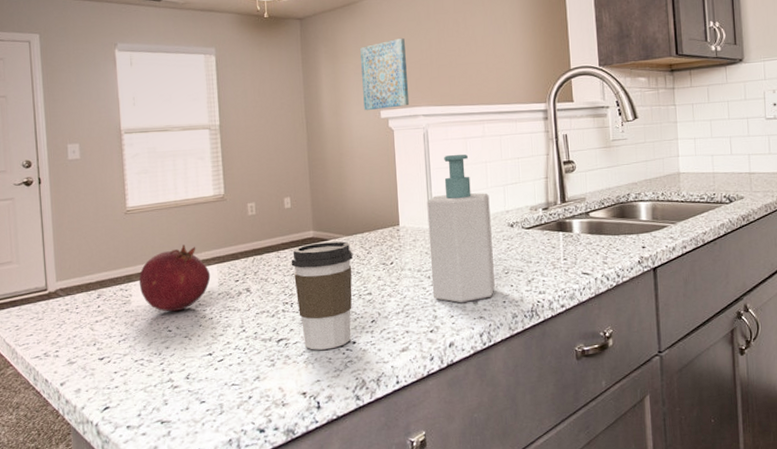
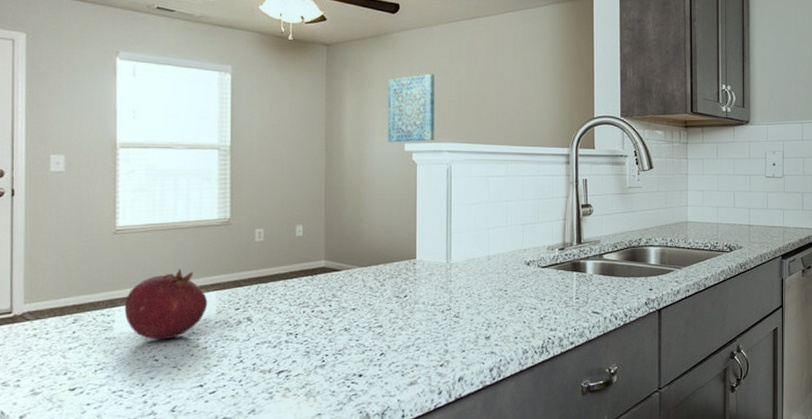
coffee cup: present [291,241,353,350] -> none [298,272,365,383]
soap bottle: present [427,154,495,303] -> none [445,191,508,338]

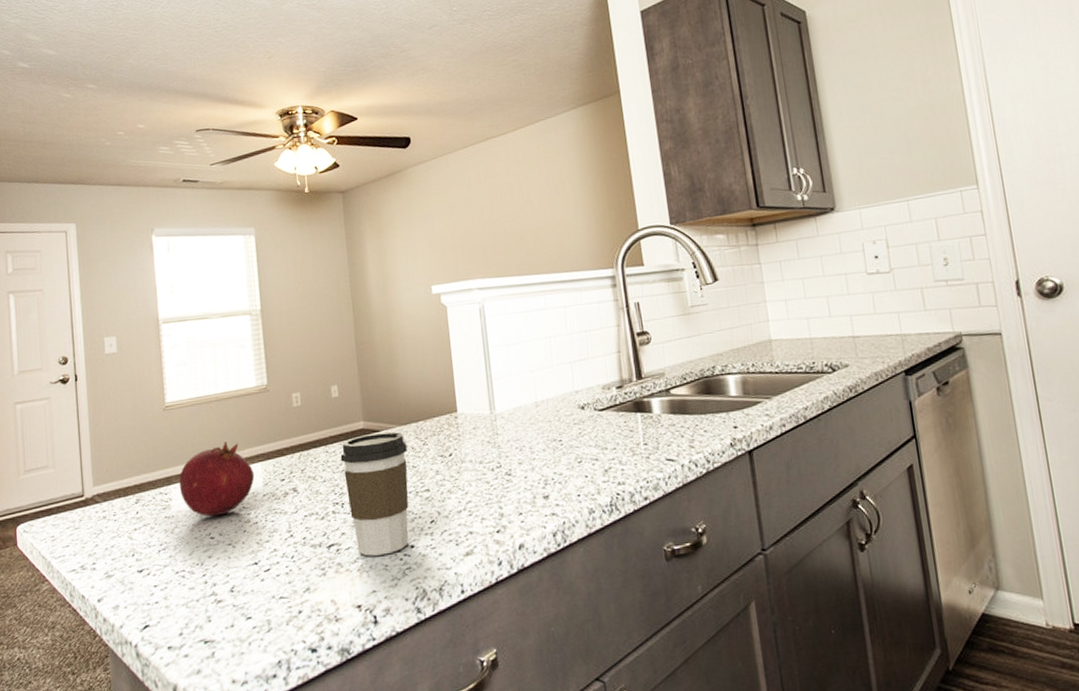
coffee cup: none [298,272,365,383] -> present [340,432,409,556]
wall art: present [388,73,435,143] -> none [407,205,463,287]

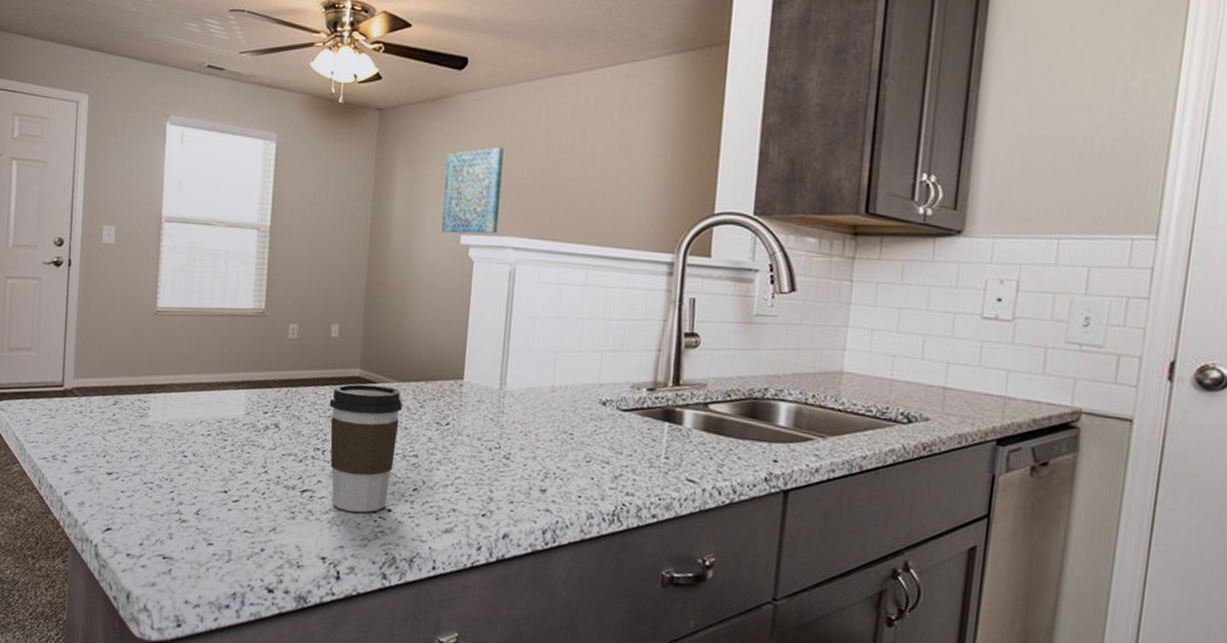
fruit: present [179,441,255,517] -> none [159,360,238,436]
wall art: none [407,205,463,287] -> present [441,146,504,234]

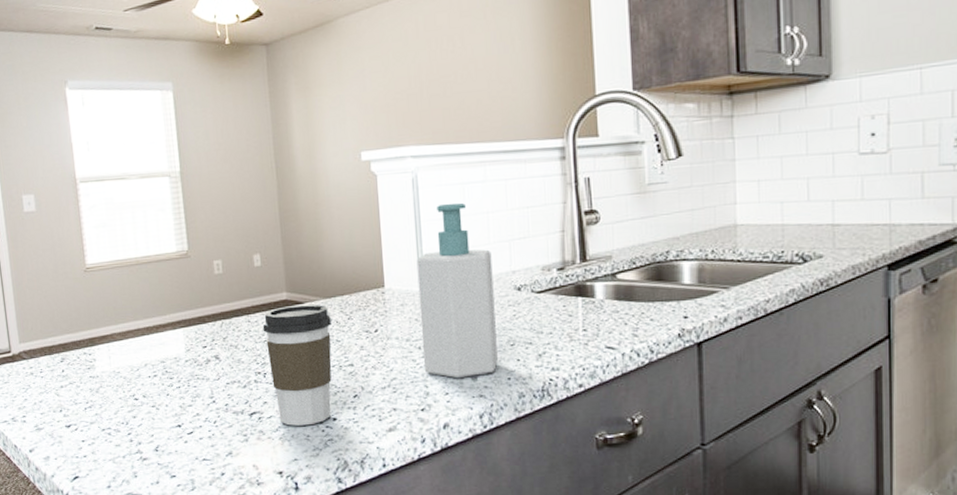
wall art: present [441,146,504,234] -> none [336,62,396,153]
soap bottle: none [492,302,581,489] -> present [416,203,498,379]

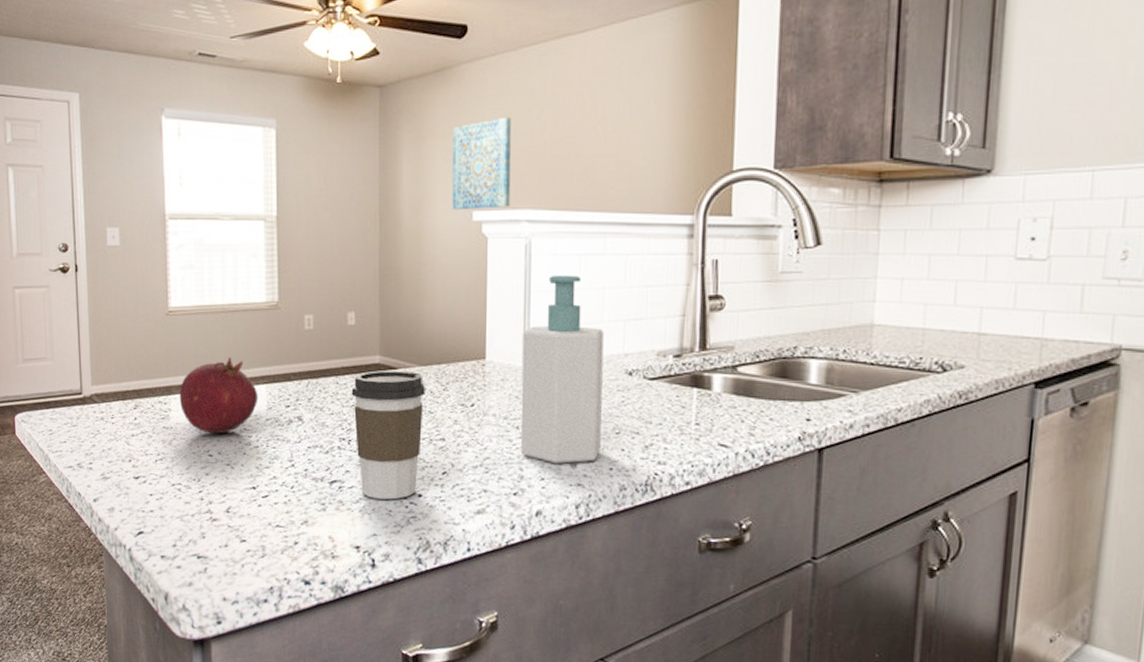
fruit: none [102,306,177,379] -> present [179,357,258,434]
wall art: none [336,62,396,153] -> present [452,116,512,211]

